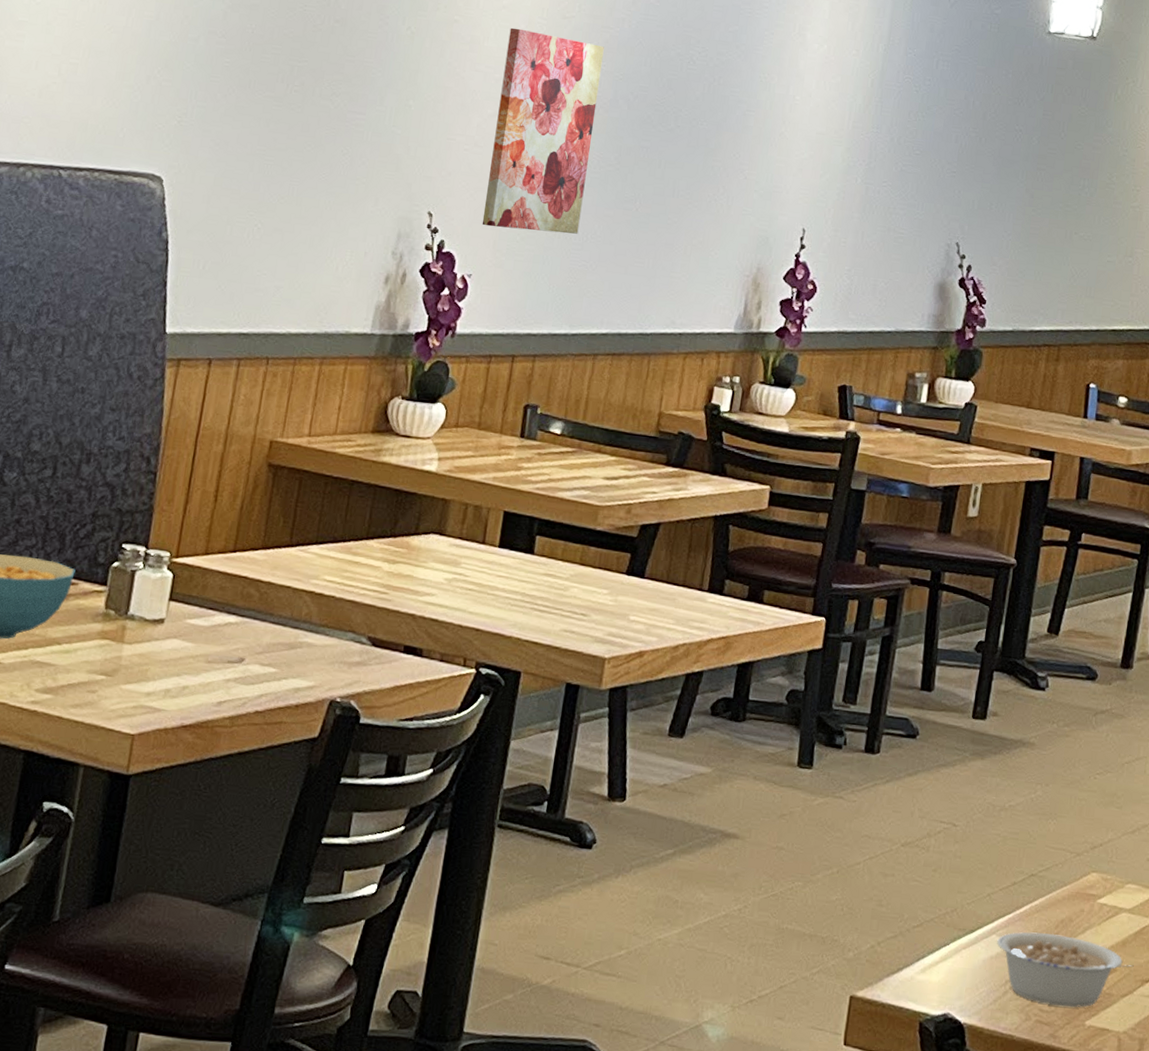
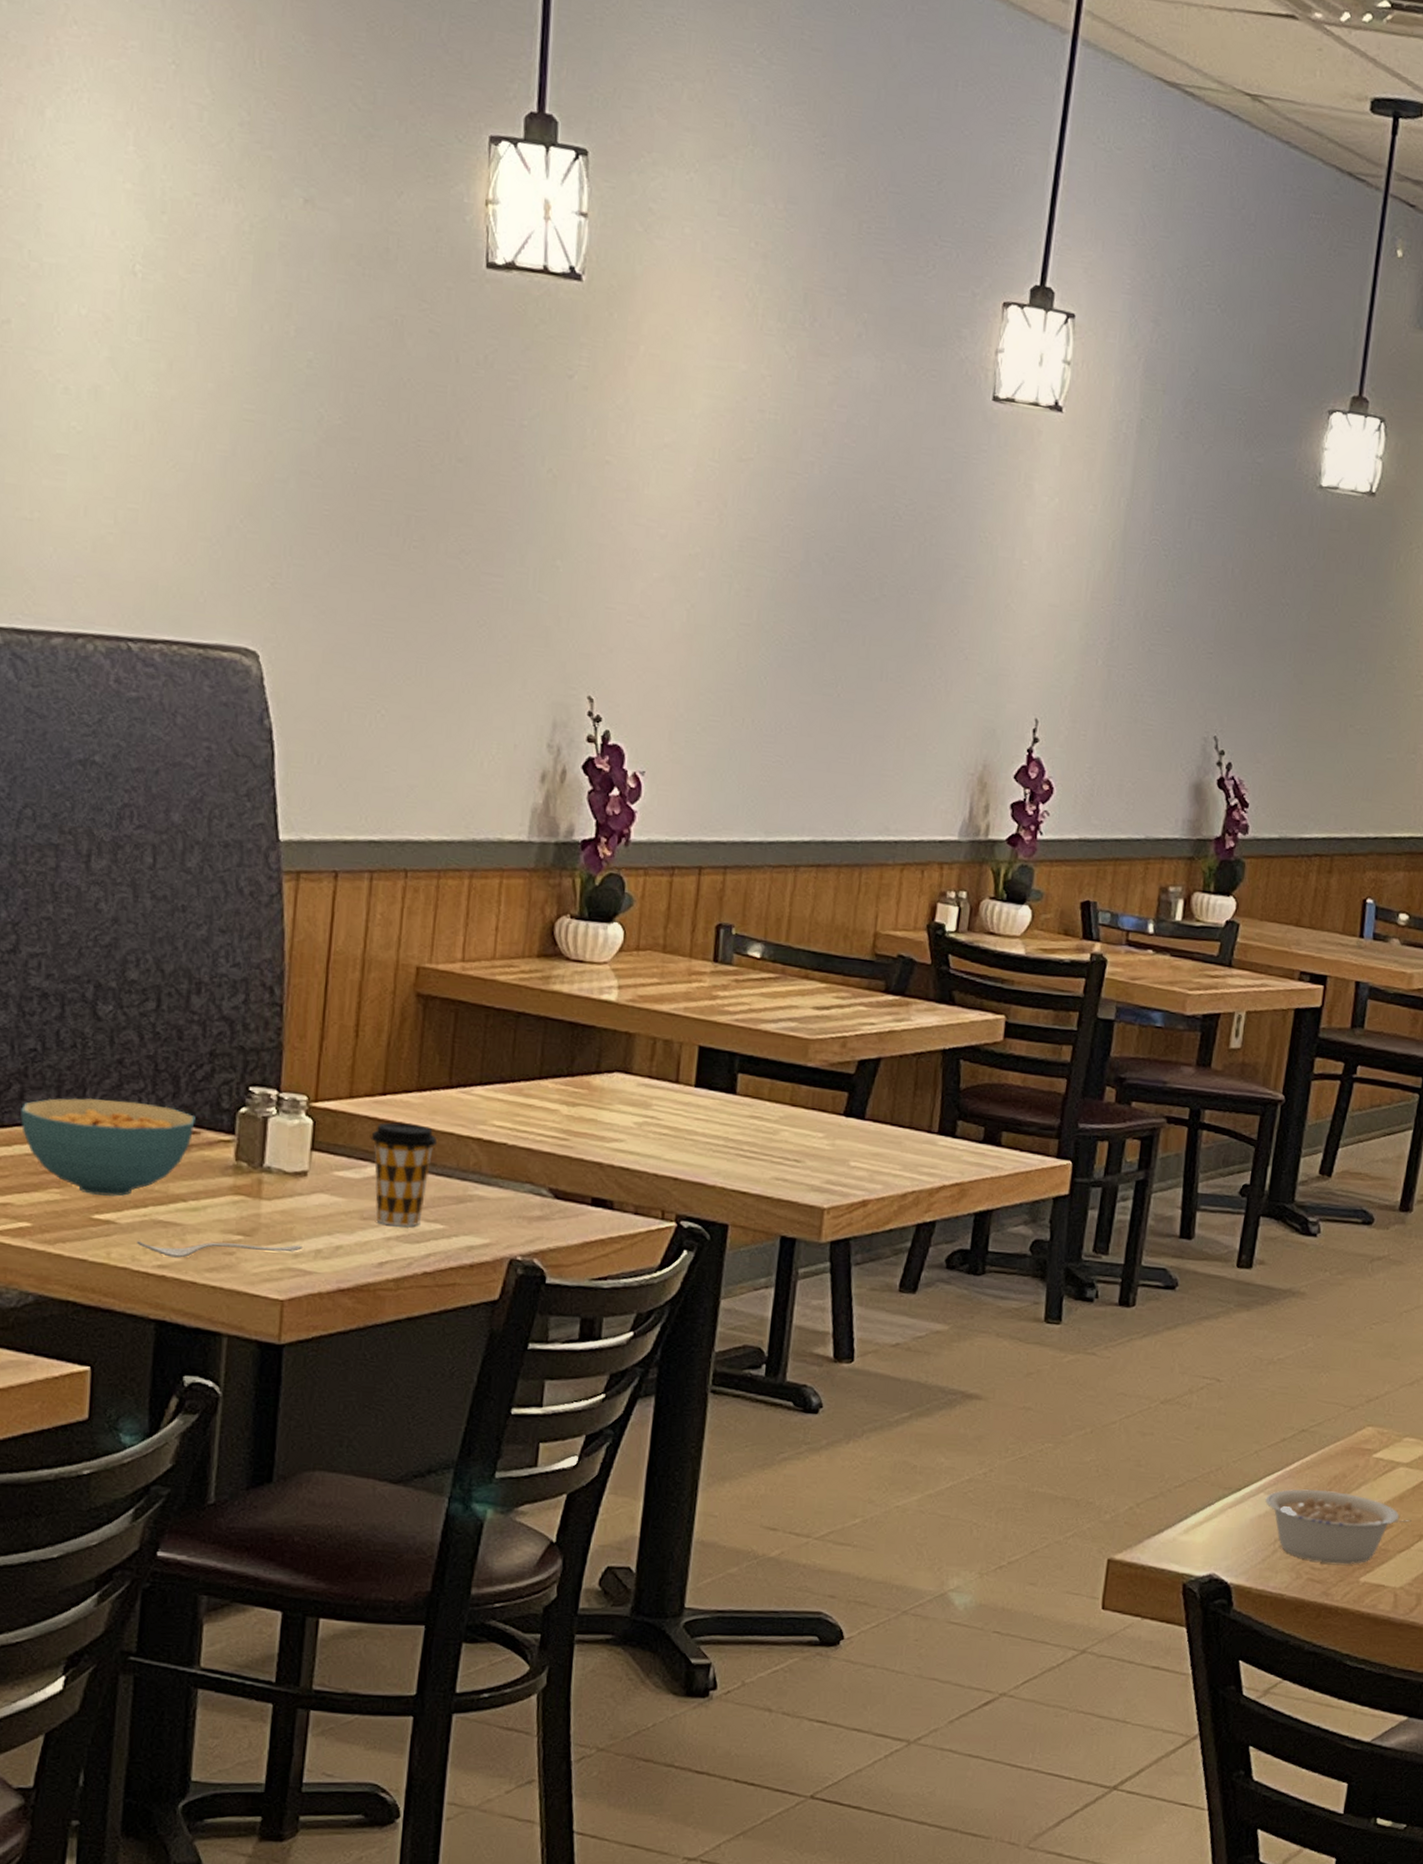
spoon: none [16,679,154,695] -> present [137,1241,302,1258]
coffee cup: none [218,576,276,670] -> present [371,1121,438,1227]
wall art: present [482,27,604,234] -> none [653,471,791,724]

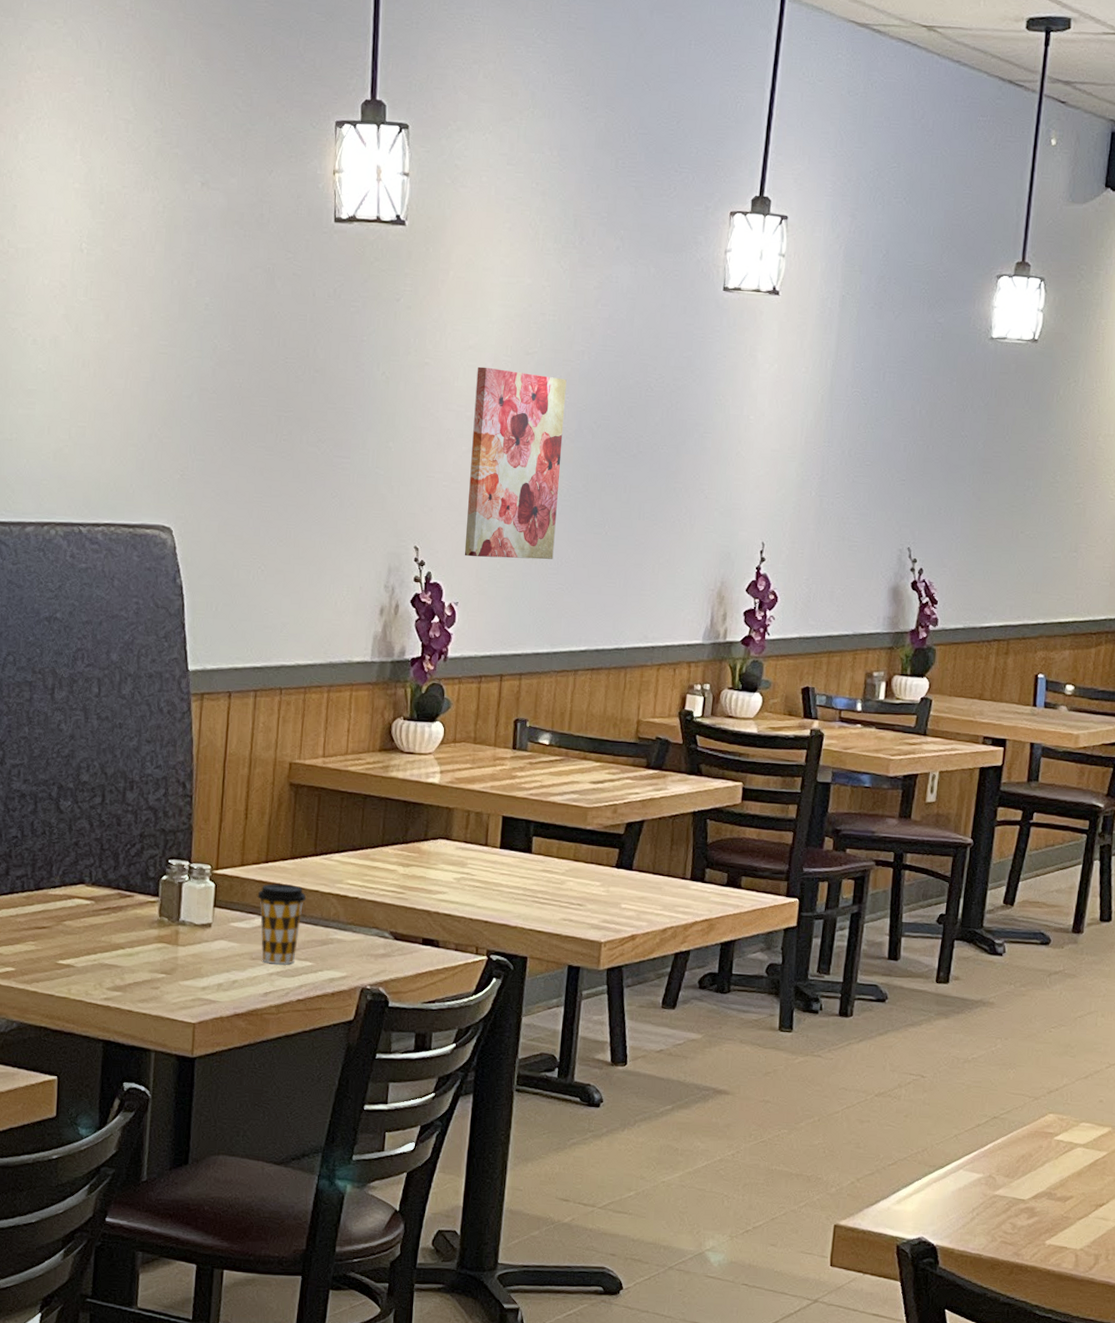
cereal bowl: present [21,1097,196,1197] -> none [7,871,130,946]
spoon: present [137,1241,302,1258] -> none [89,979,208,992]
wall art: none [653,471,791,724] -> present [464,366,567,560]
legume: present [1265,1489,1412,1565] -> none [964,1166,1089,1230]

